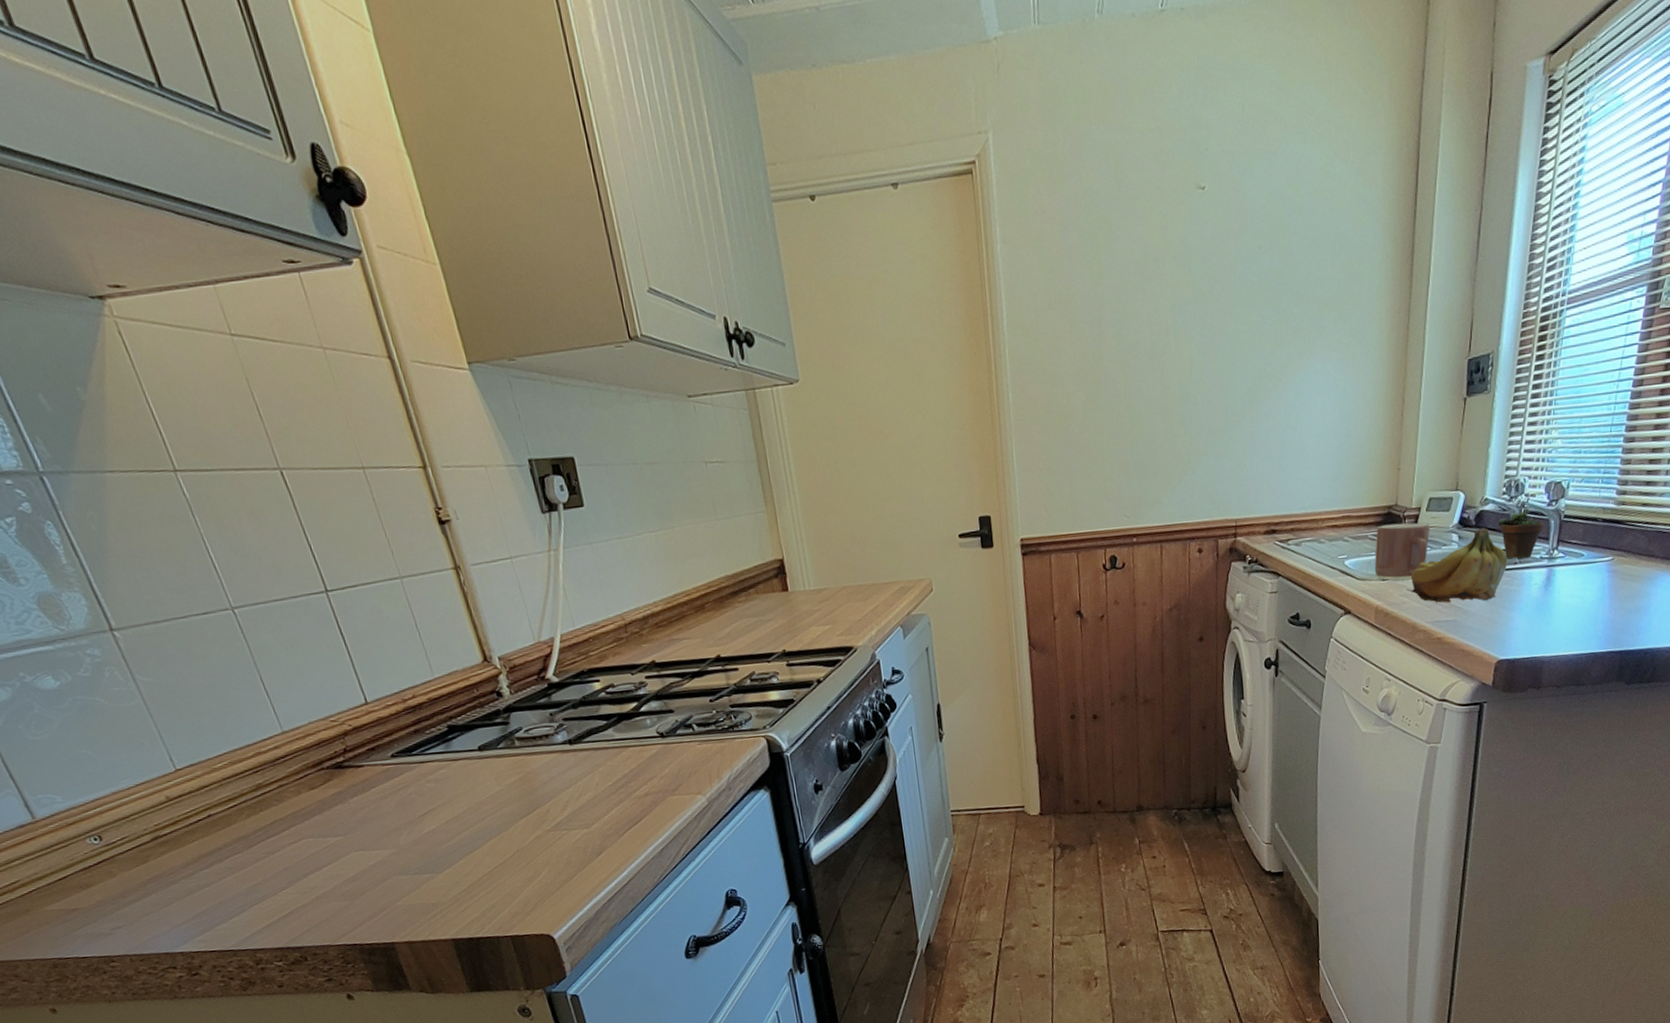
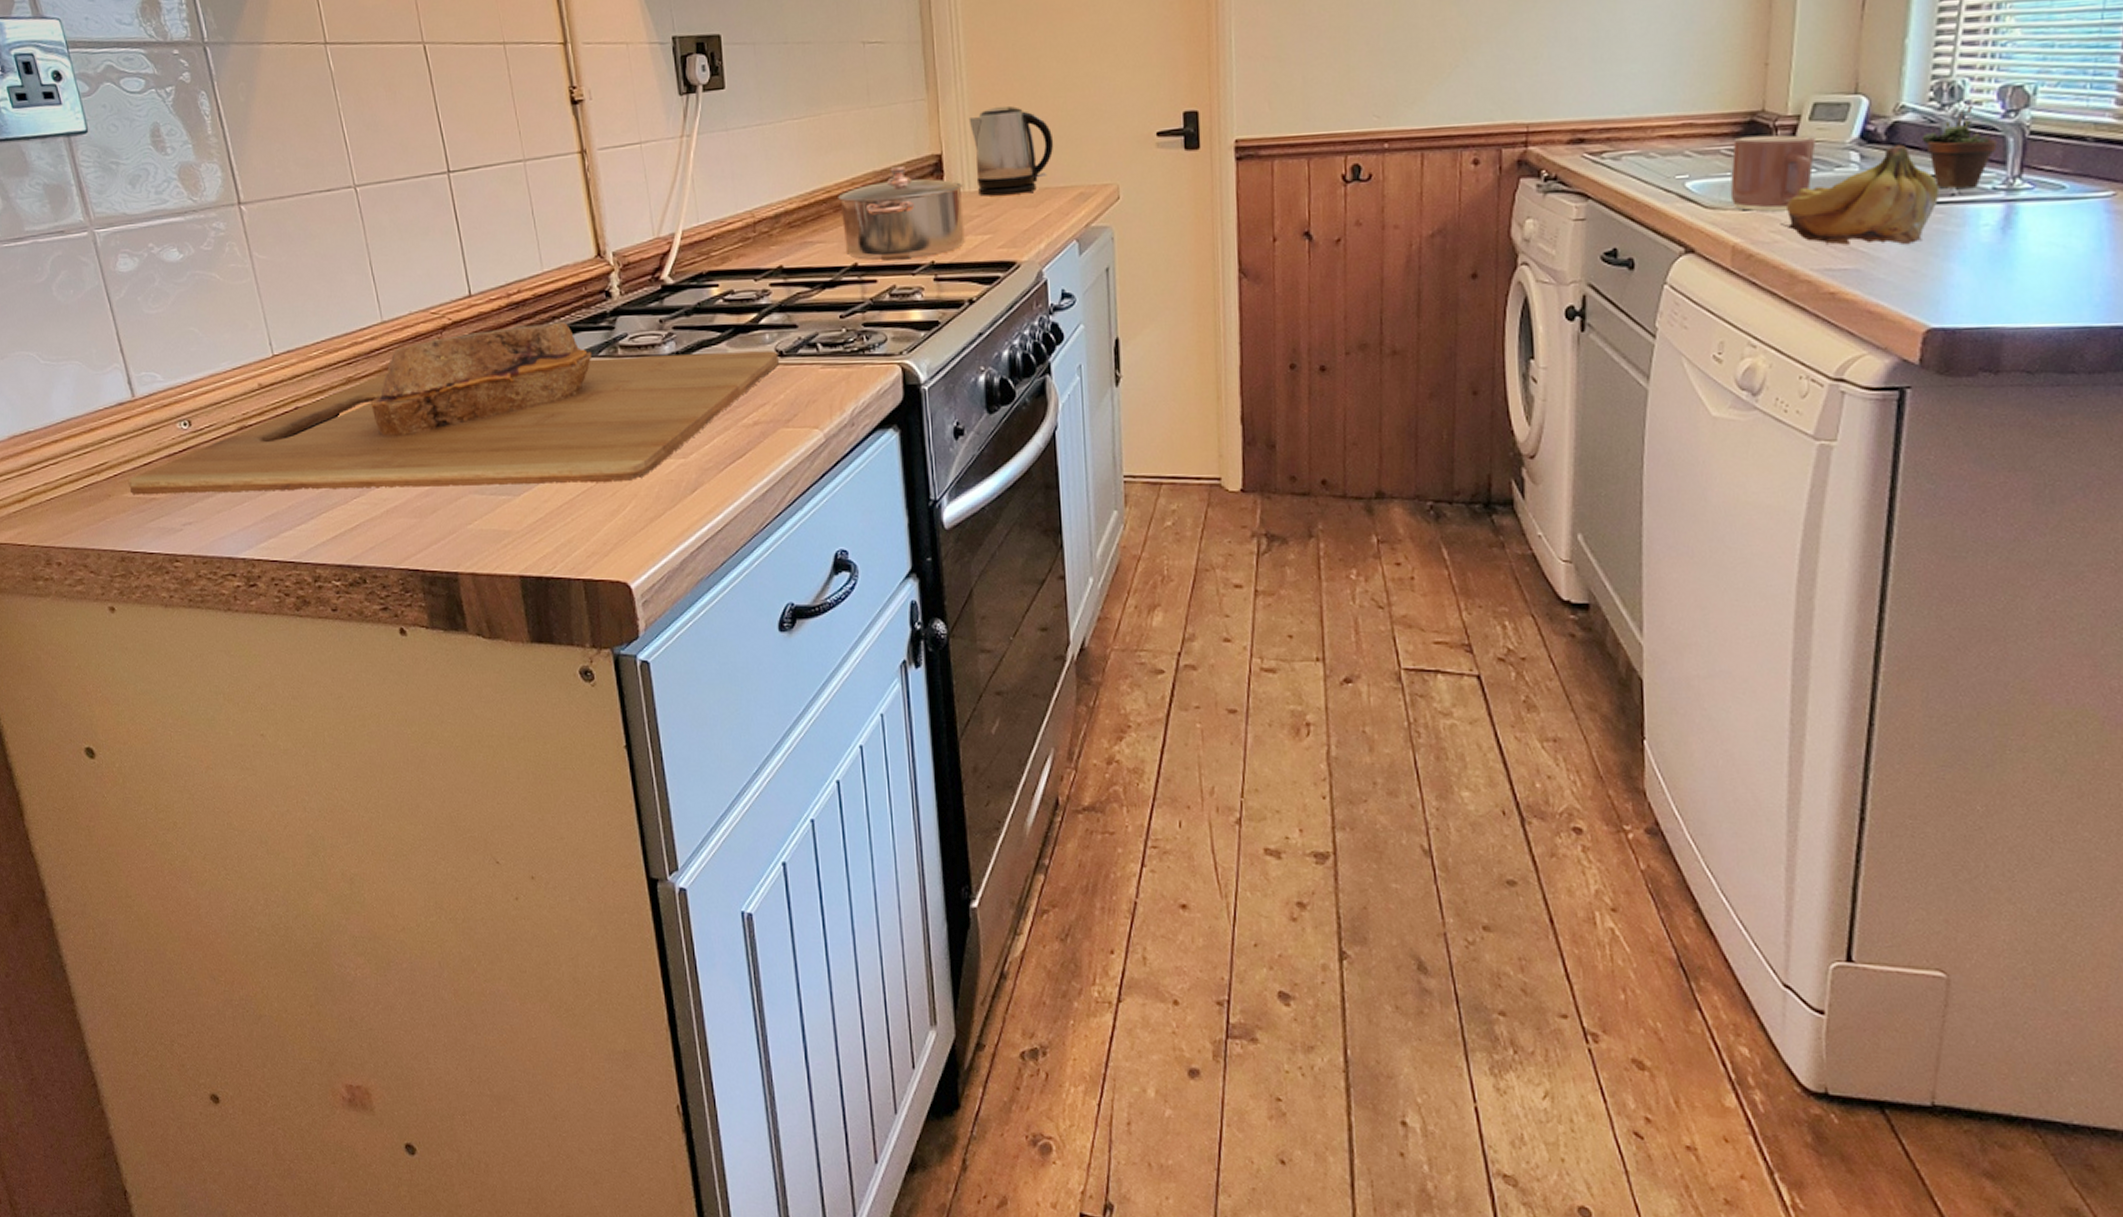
cutting board: none [45,721,661,908] -> present [128,322,779,496]
cooking pot: none [697,569,810,653] -> present [838,165,965,261]
kettle: none [803,515,877,594] -> present [968,105,1054,197]

